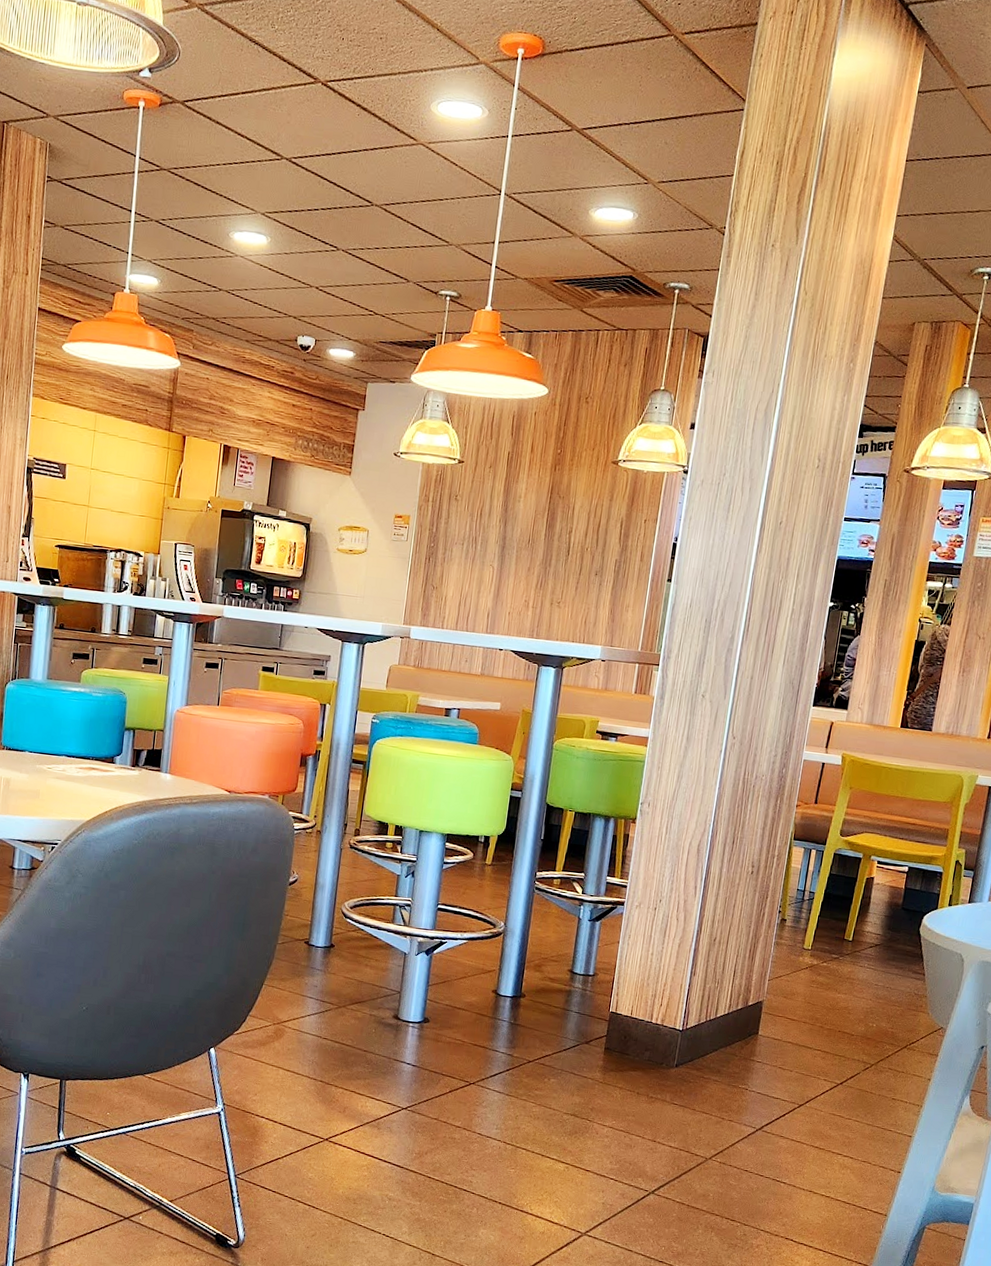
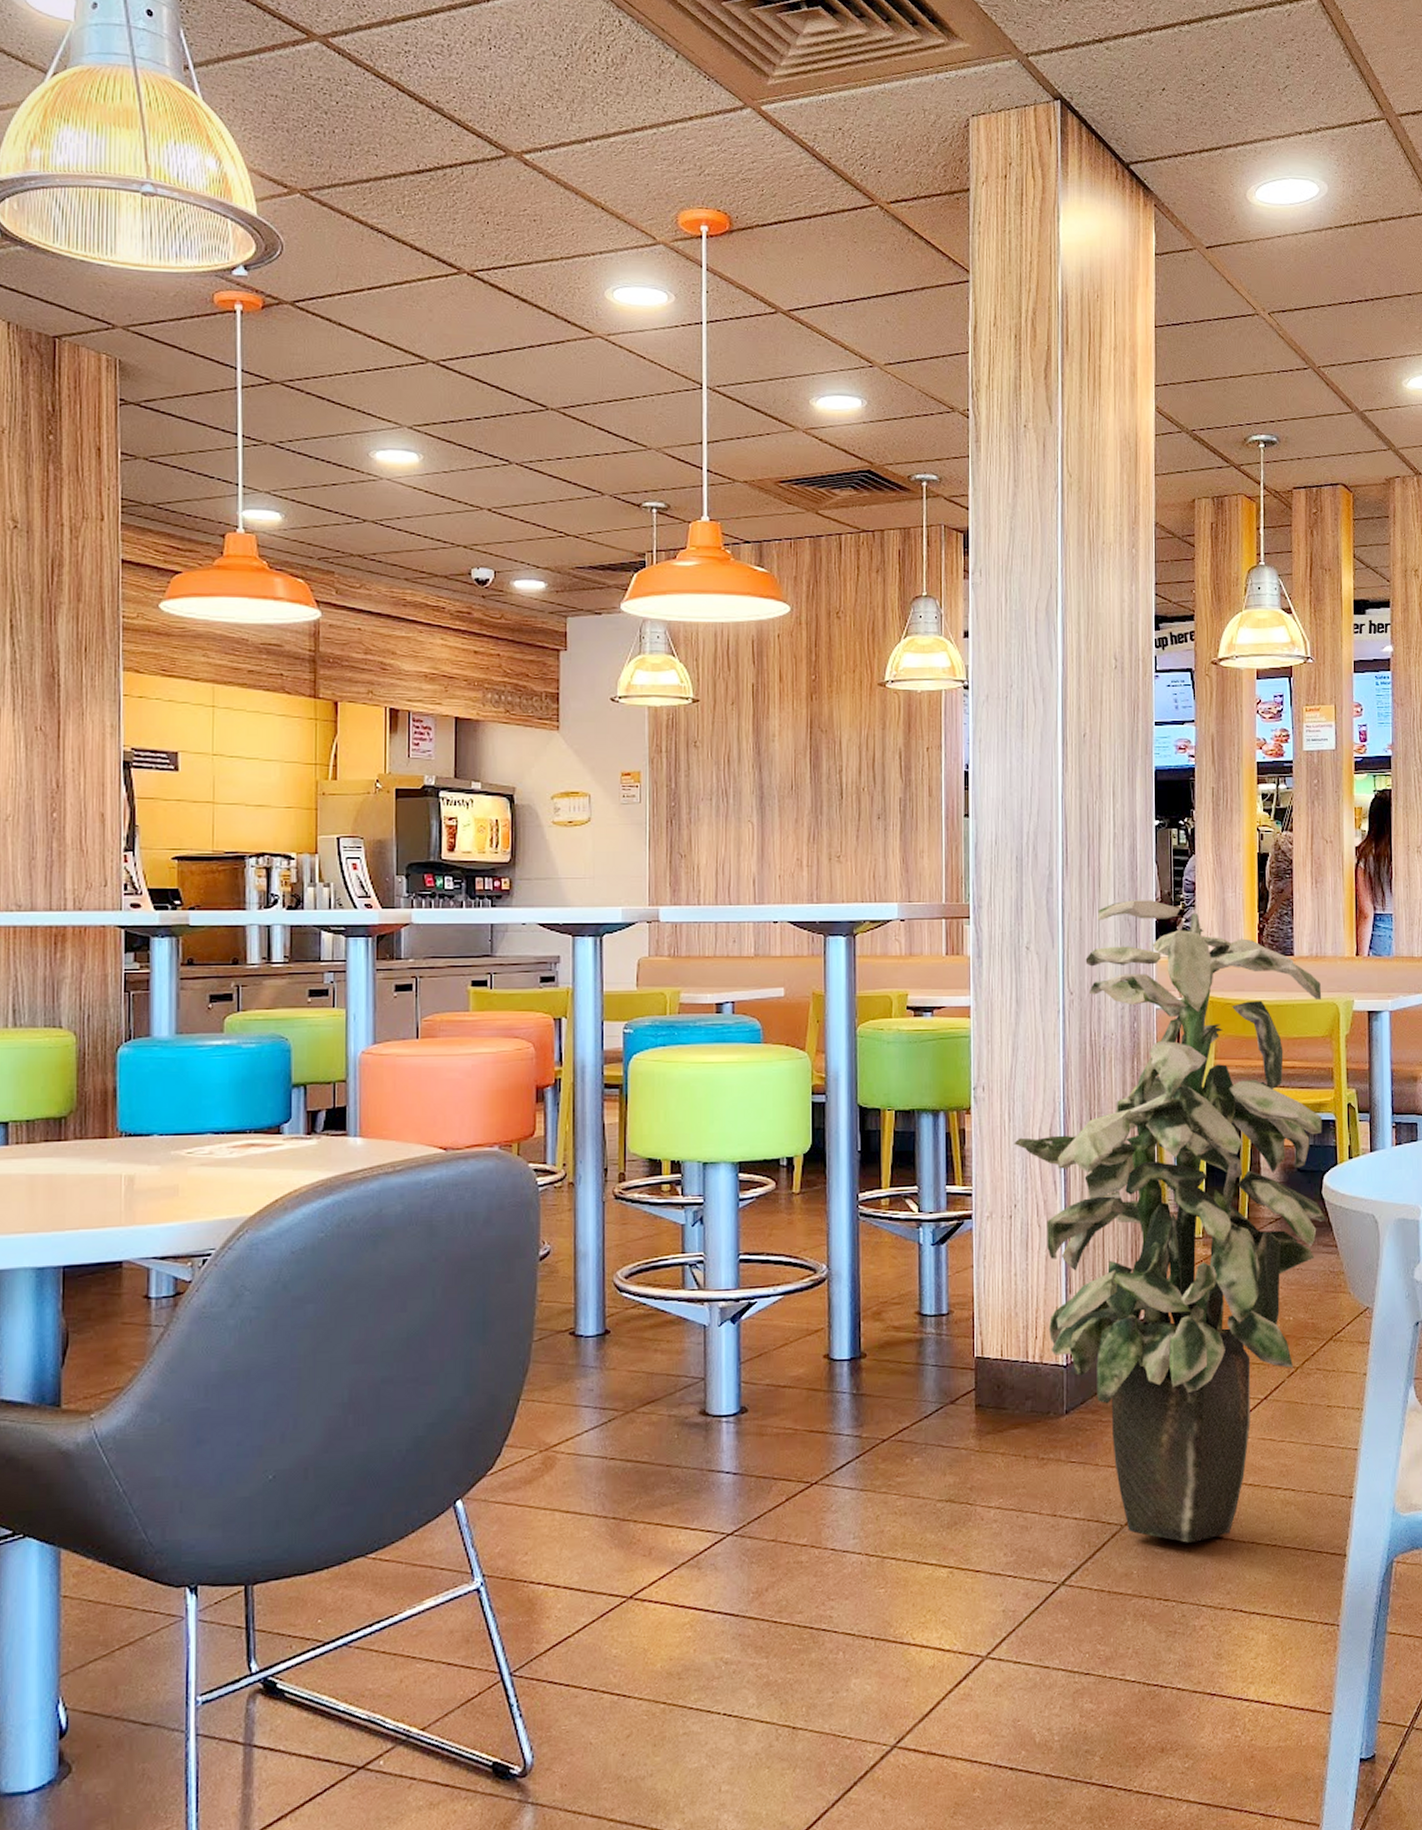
indoor plant: none [667,667,951,1182] -> present [1014,900,1326,1543]

